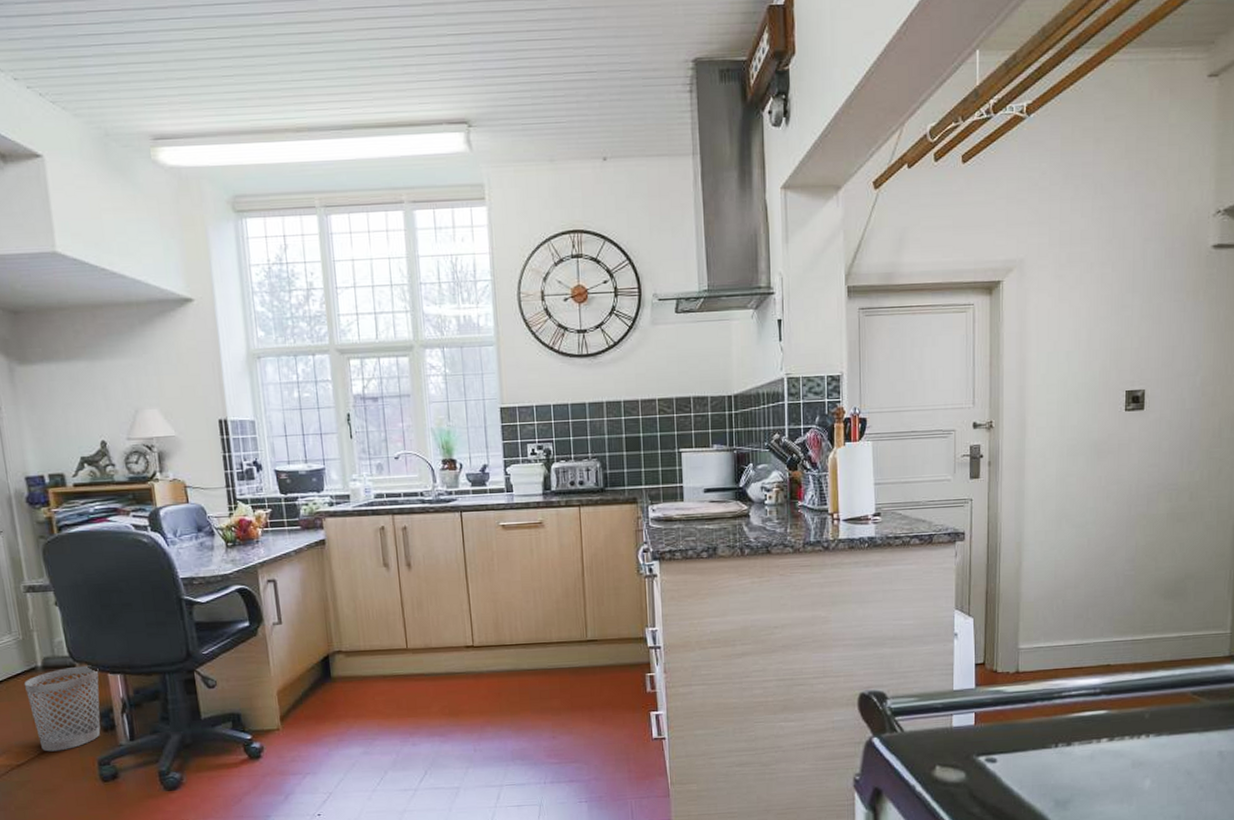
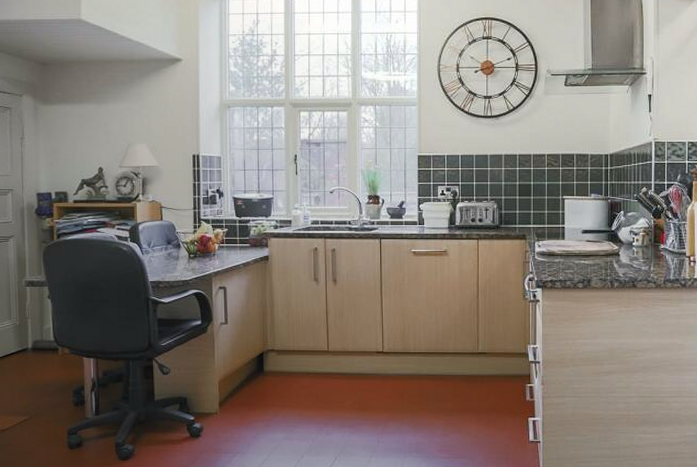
wastebasket: present [23,665,101,752] -> none [15,349,77,420]

